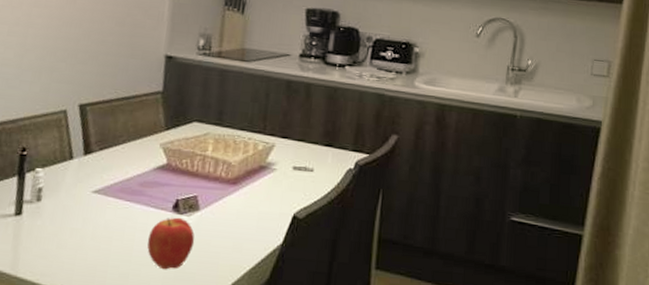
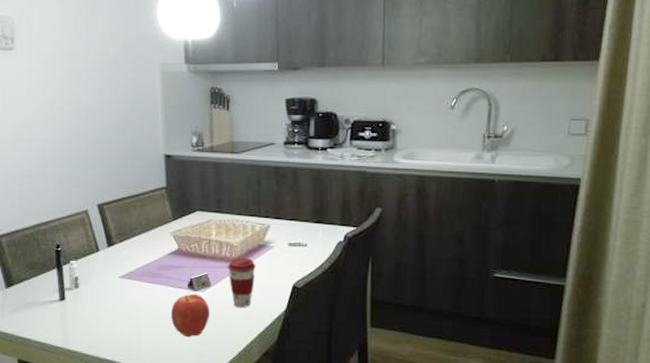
coffee cup: none [220,178,254,238] -> present [227,257,256,308]

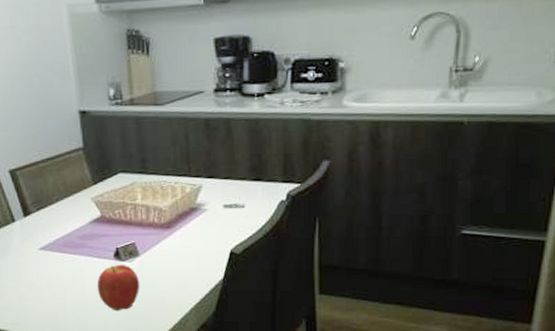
coffee cup: present [227,257,256,308] -> none [156,222,188,277]

